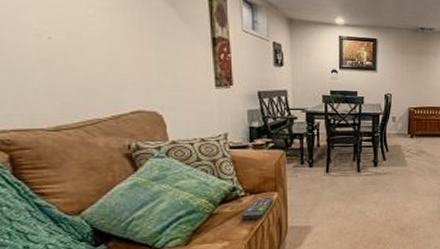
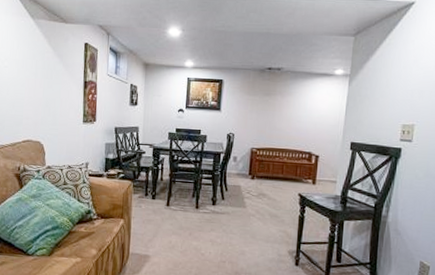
remote control: present [241,196,274,221] -> none [92,222,120,243]

